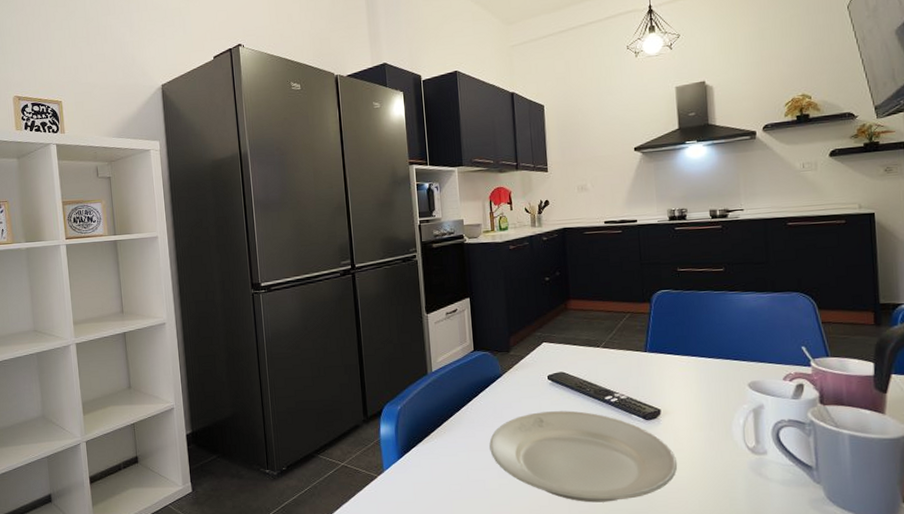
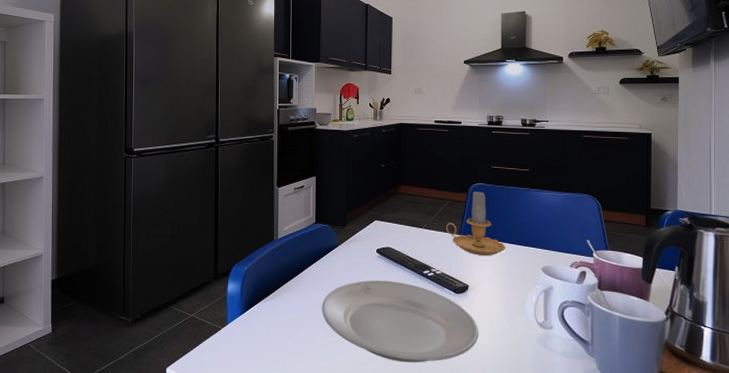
candle: none [627,297,703,374] -> present [445,190,506,255]

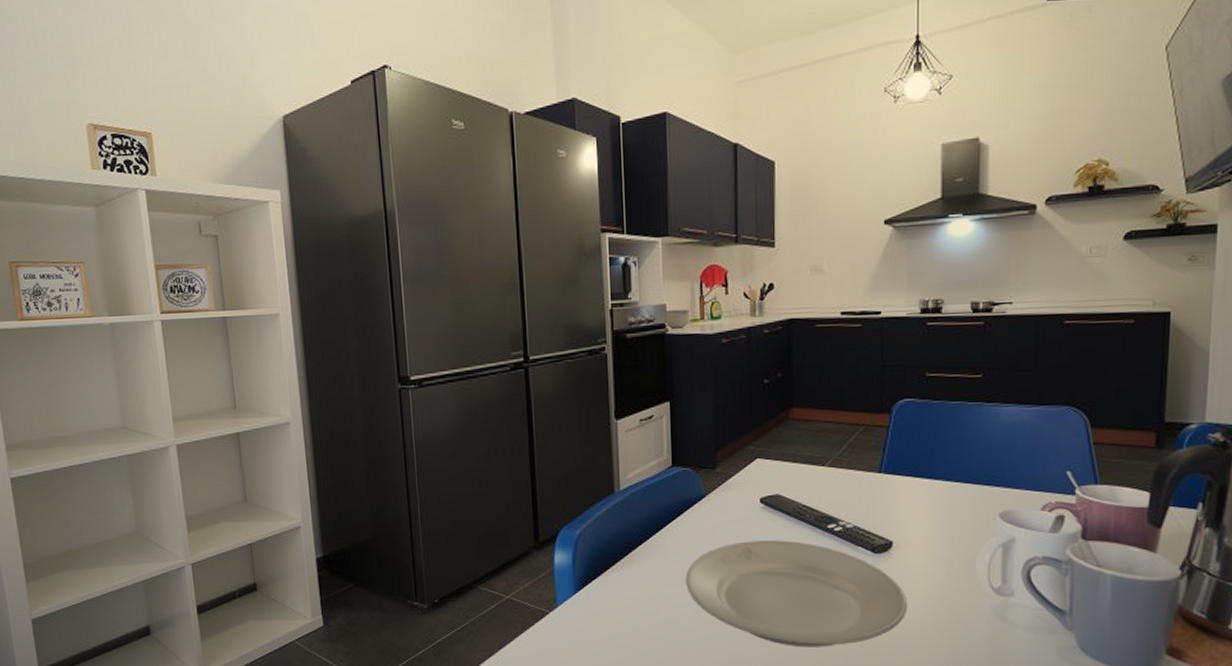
candle: present [445,190,506,255] -> none [858,408,947,500]

